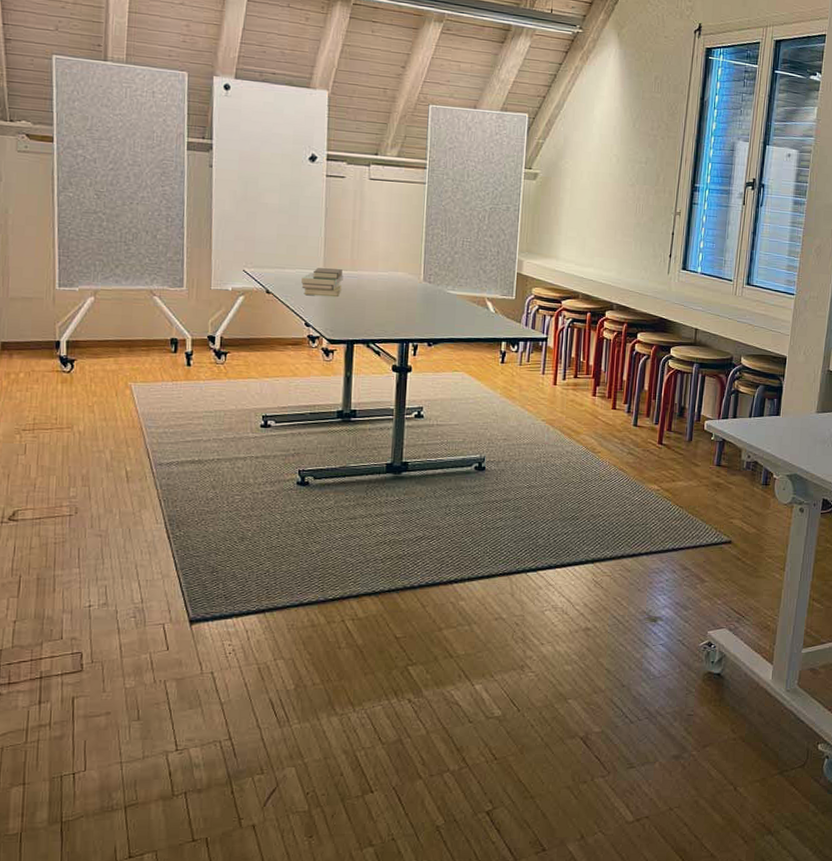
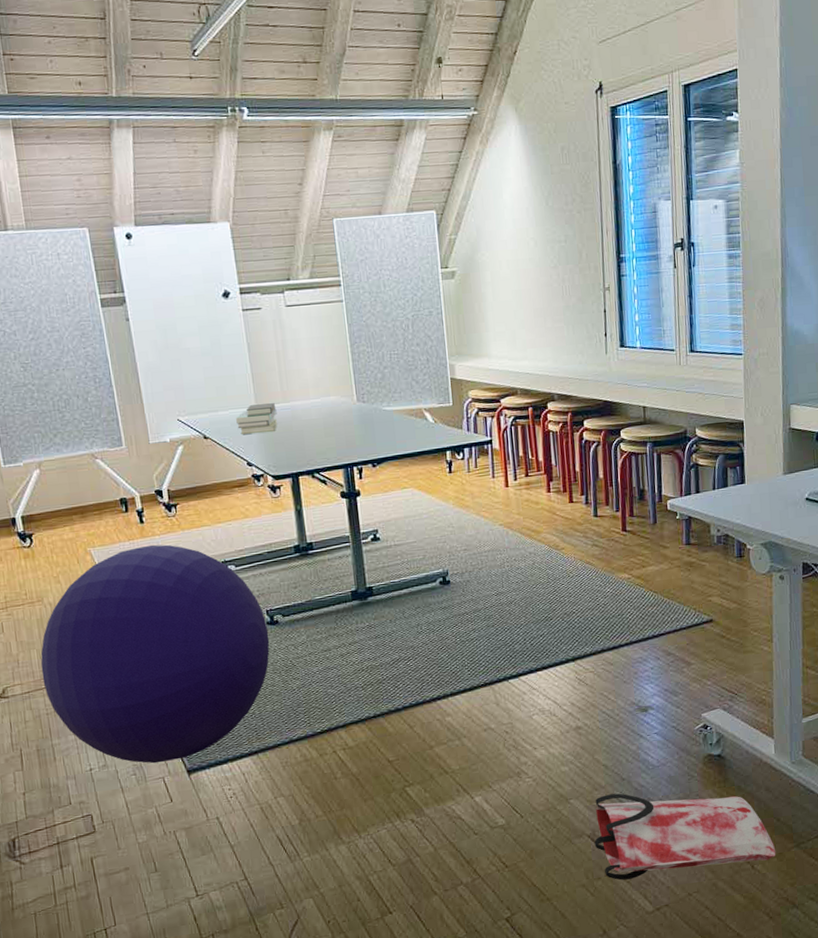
exercise ball: none [57,388,297,609] -> present [40,544,270,764]
bag: none [585,699,760,787] -> present [594,793,776,880]

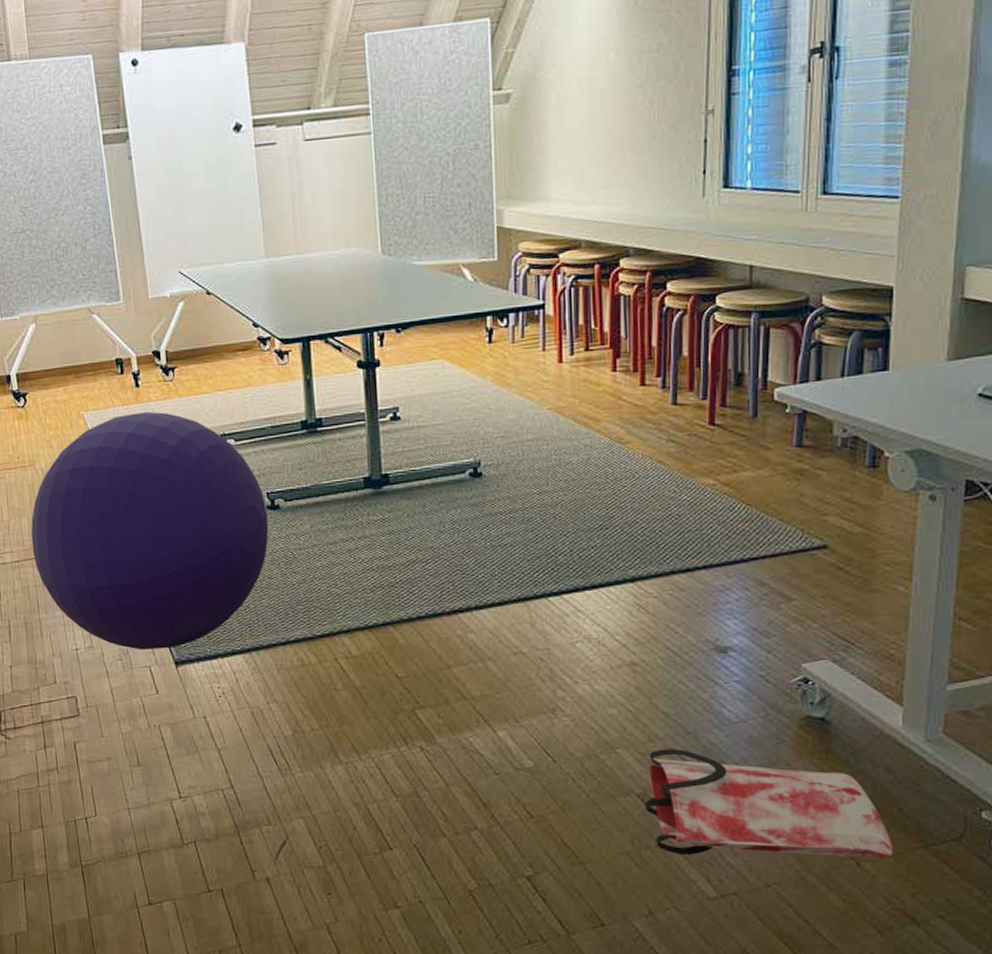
books: present [236,403,277,434] -> none [243,255,289,290]

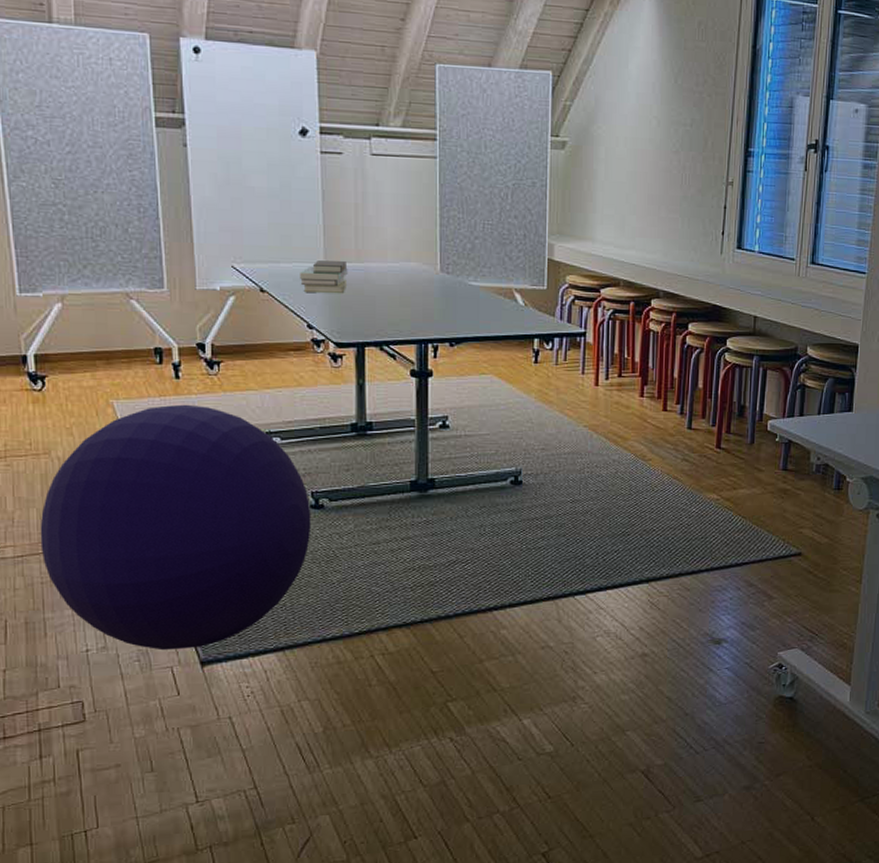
books: none [243,255,289,290] -> present [300,260,348,293]
bag: present [644,749,894,859] -> none [647,729,839,822]

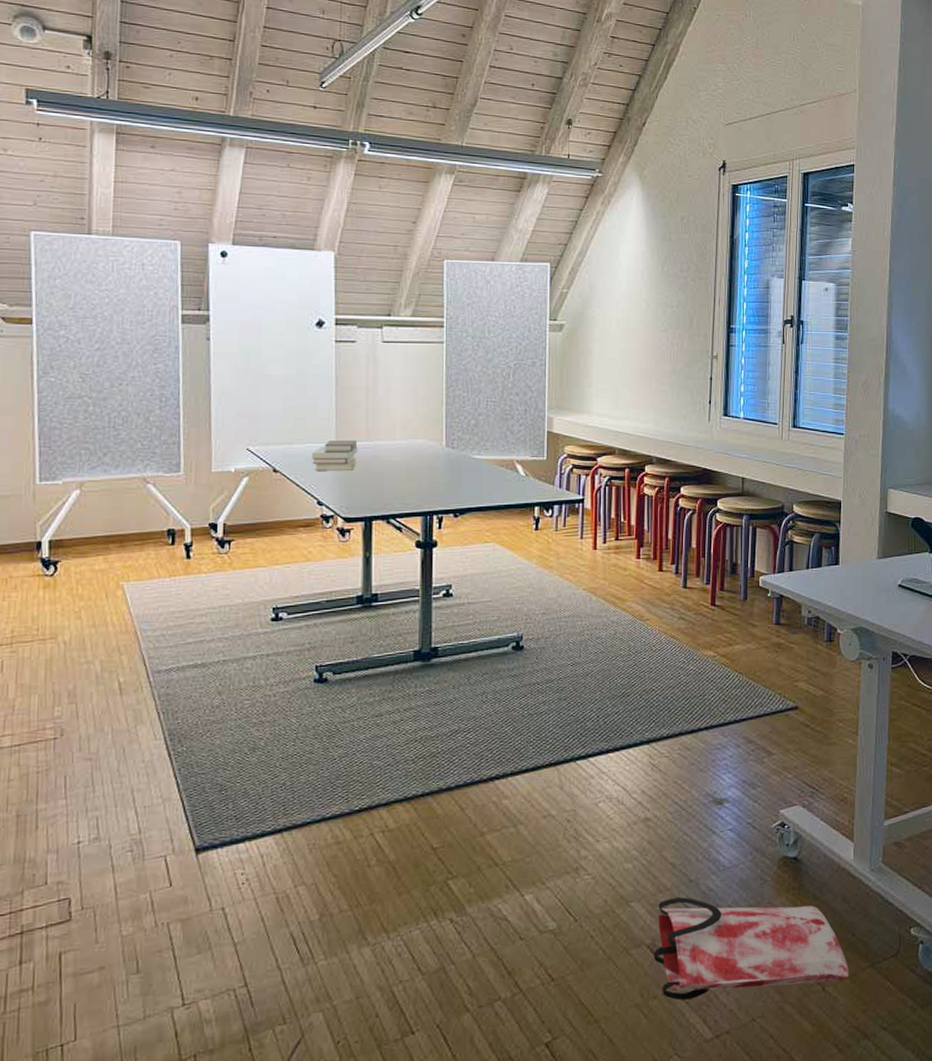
exercise ball: present [40,404,311,651] -> none [39,583,315,839]
bag: none [647,729,839,822] -> present [653,897,849,1000]

